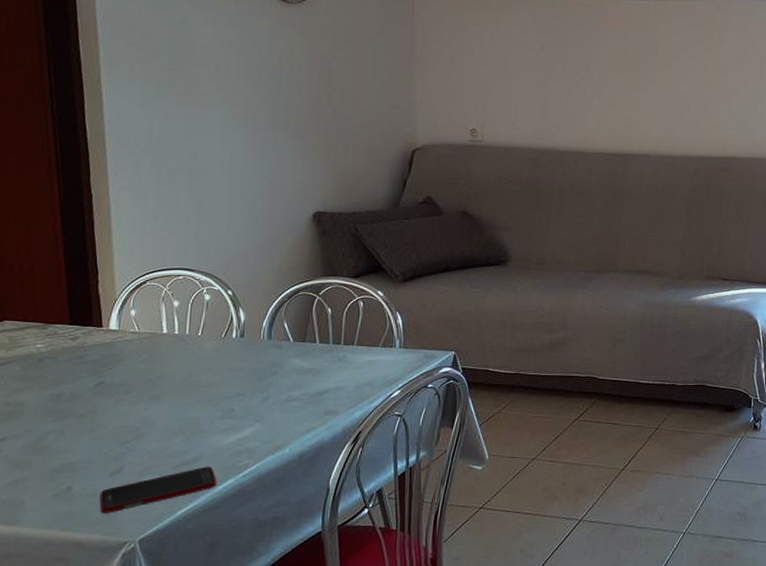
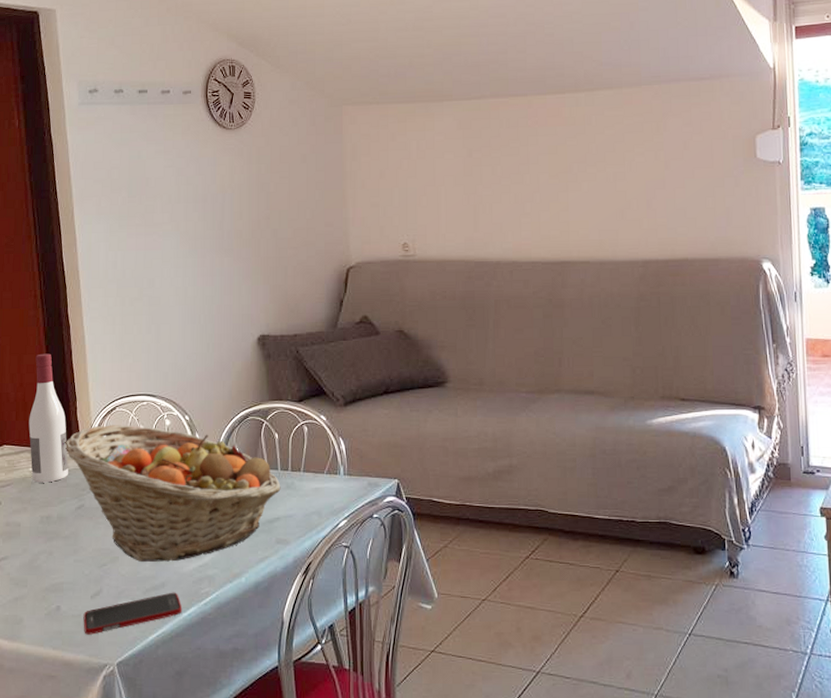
wine bottle: none [37,224,86,360] -> present [28,353,69,483]
fruit basket: none [82,299,332,437] -> present [65,425,281,562]

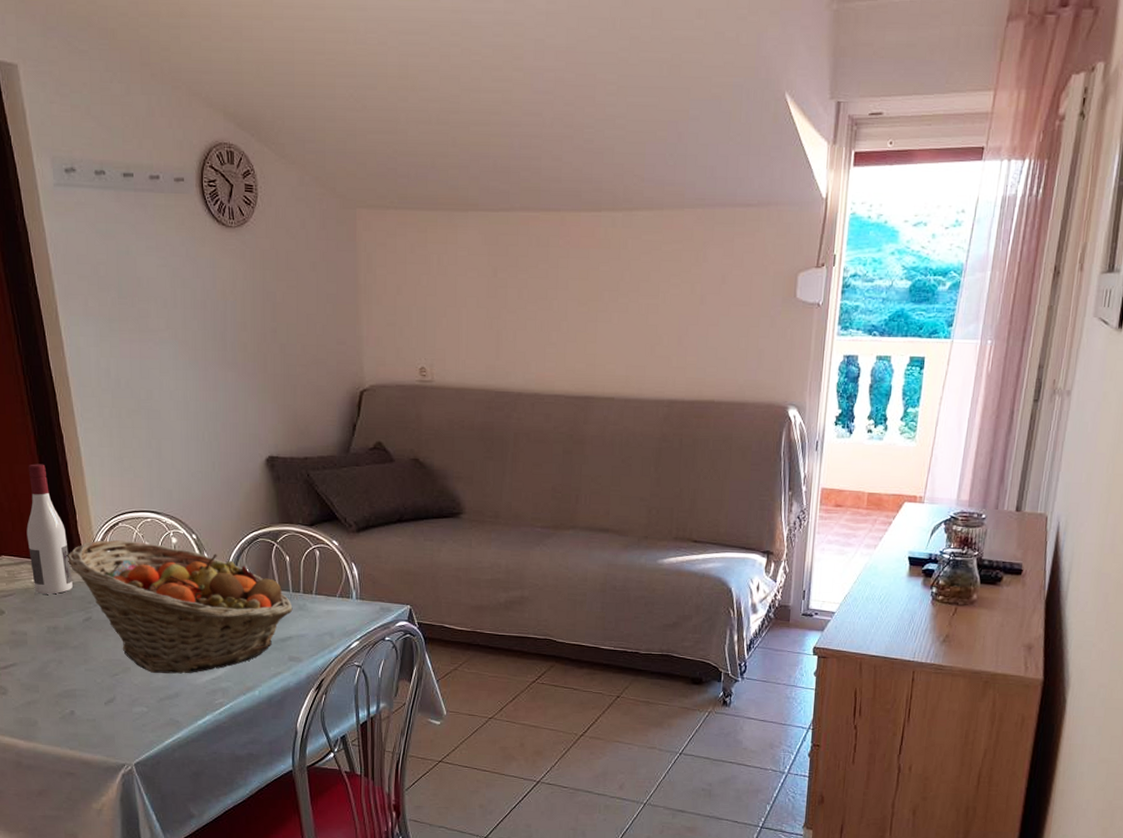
cell phone: present [83,592,183,635] -> none [98,701,197,738]

